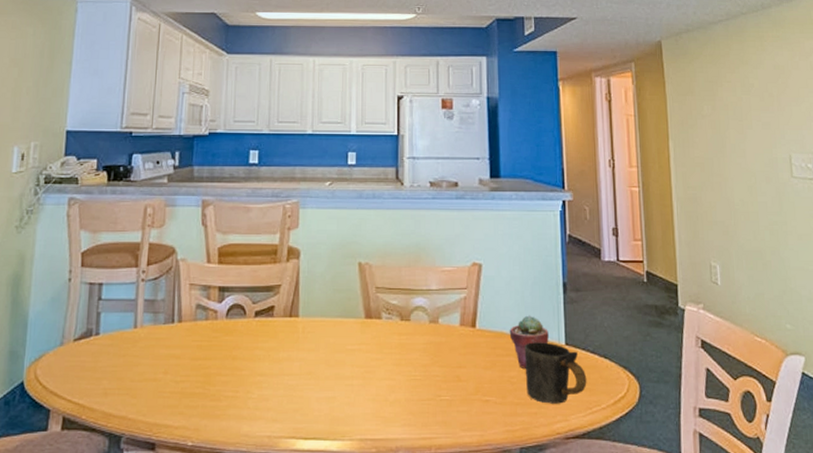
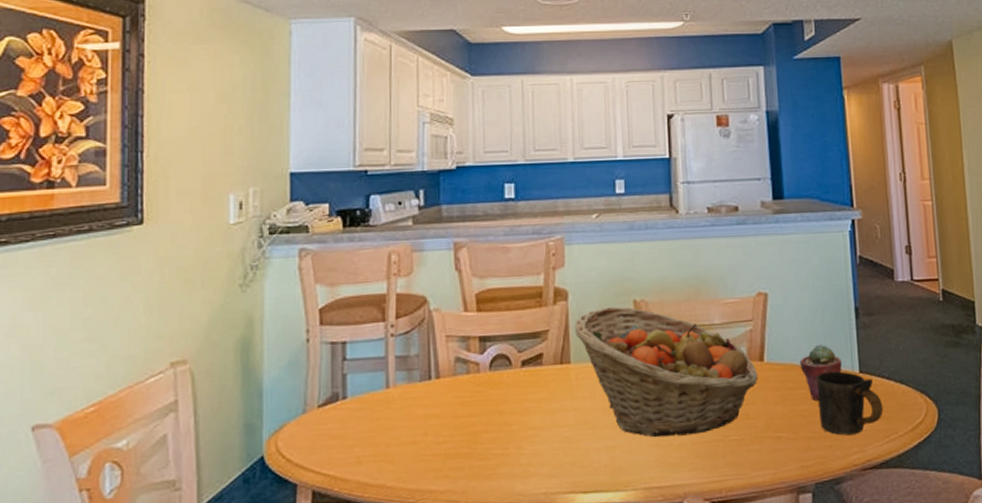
fruit basket: none [304,268,470,392] -> present [575,307,758,438]

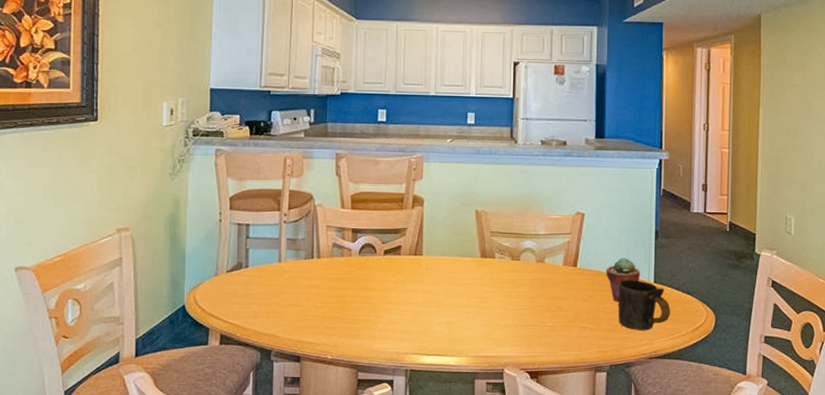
fruit basket: present [575,307,758,438] -> none [428,214,571,319]

